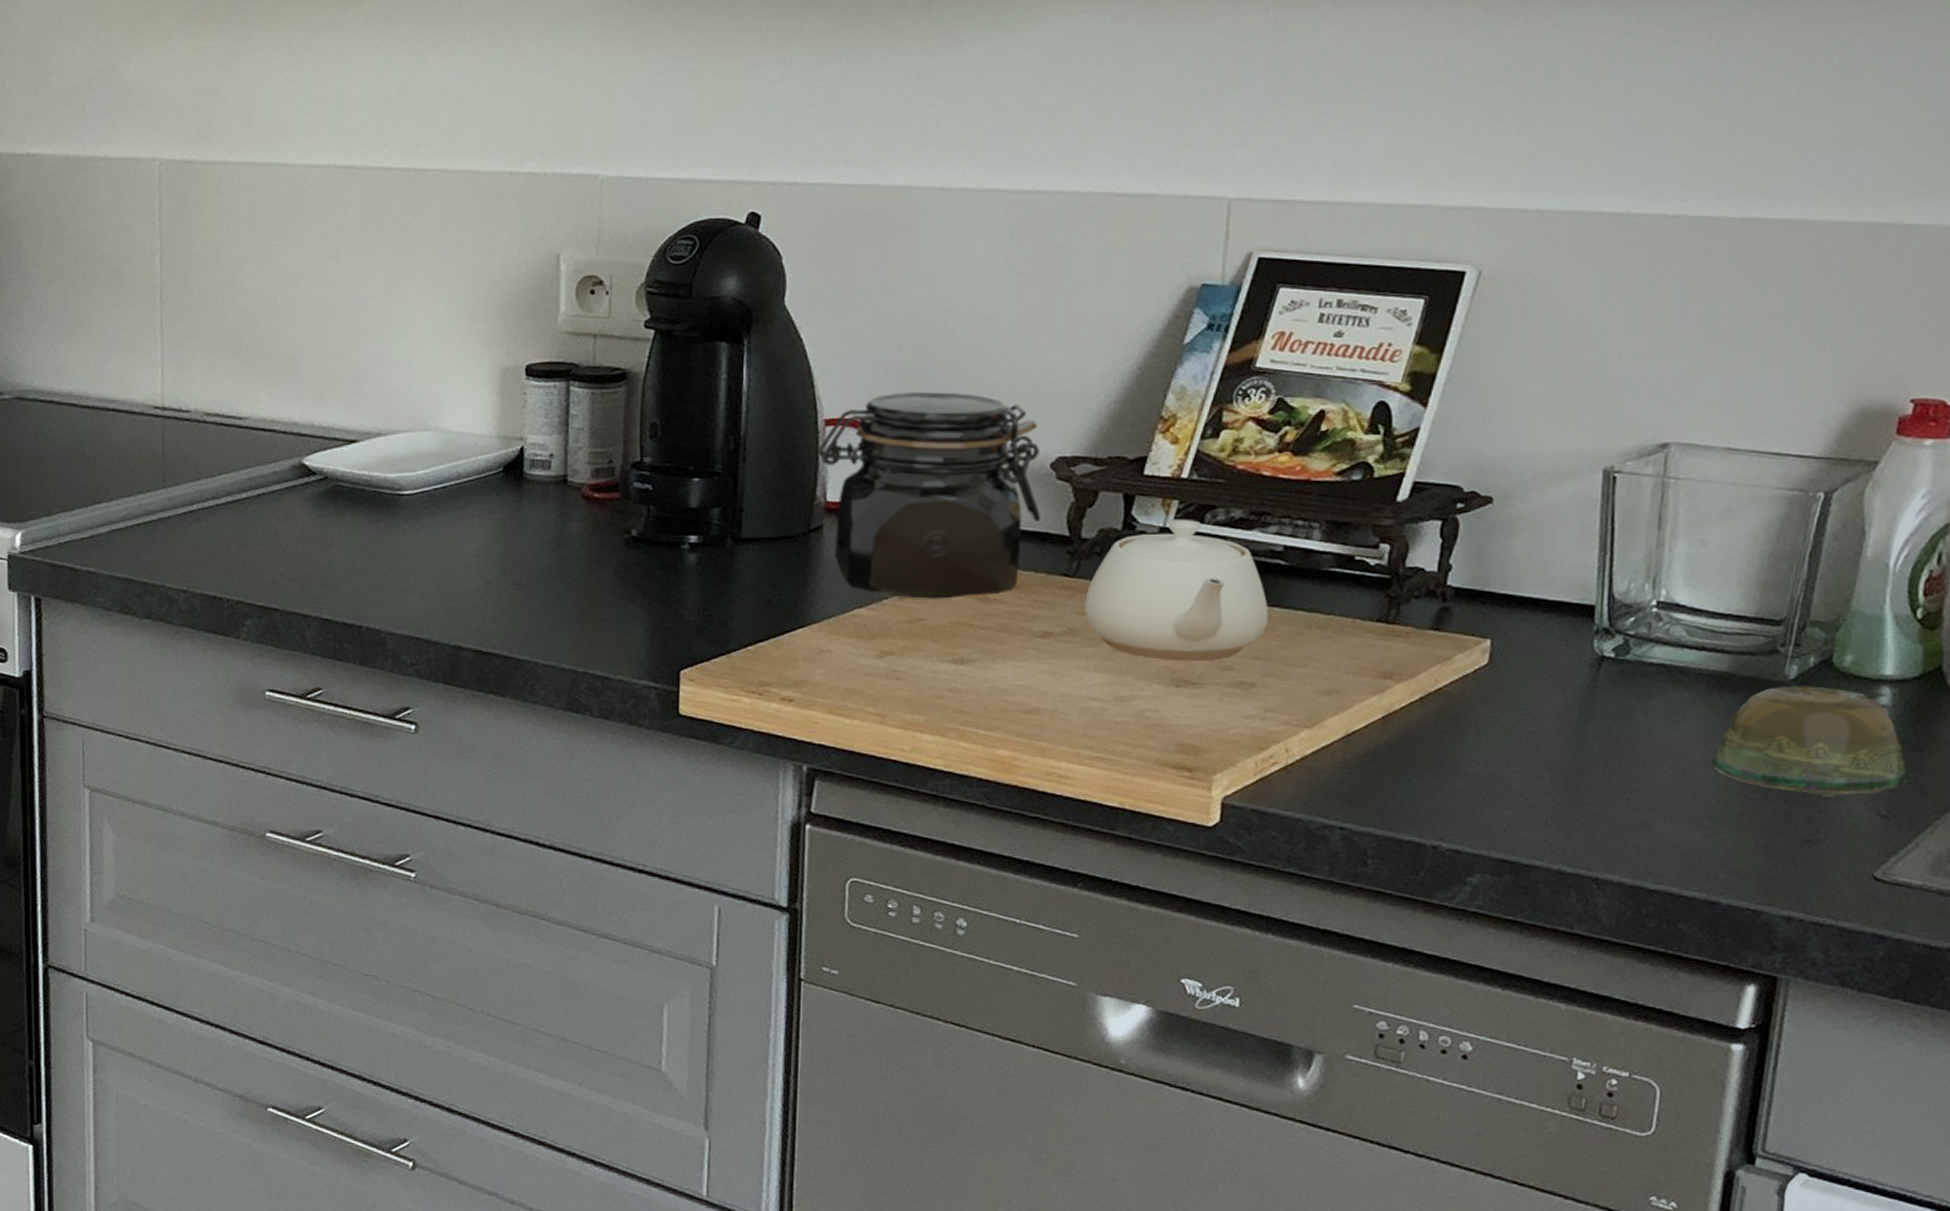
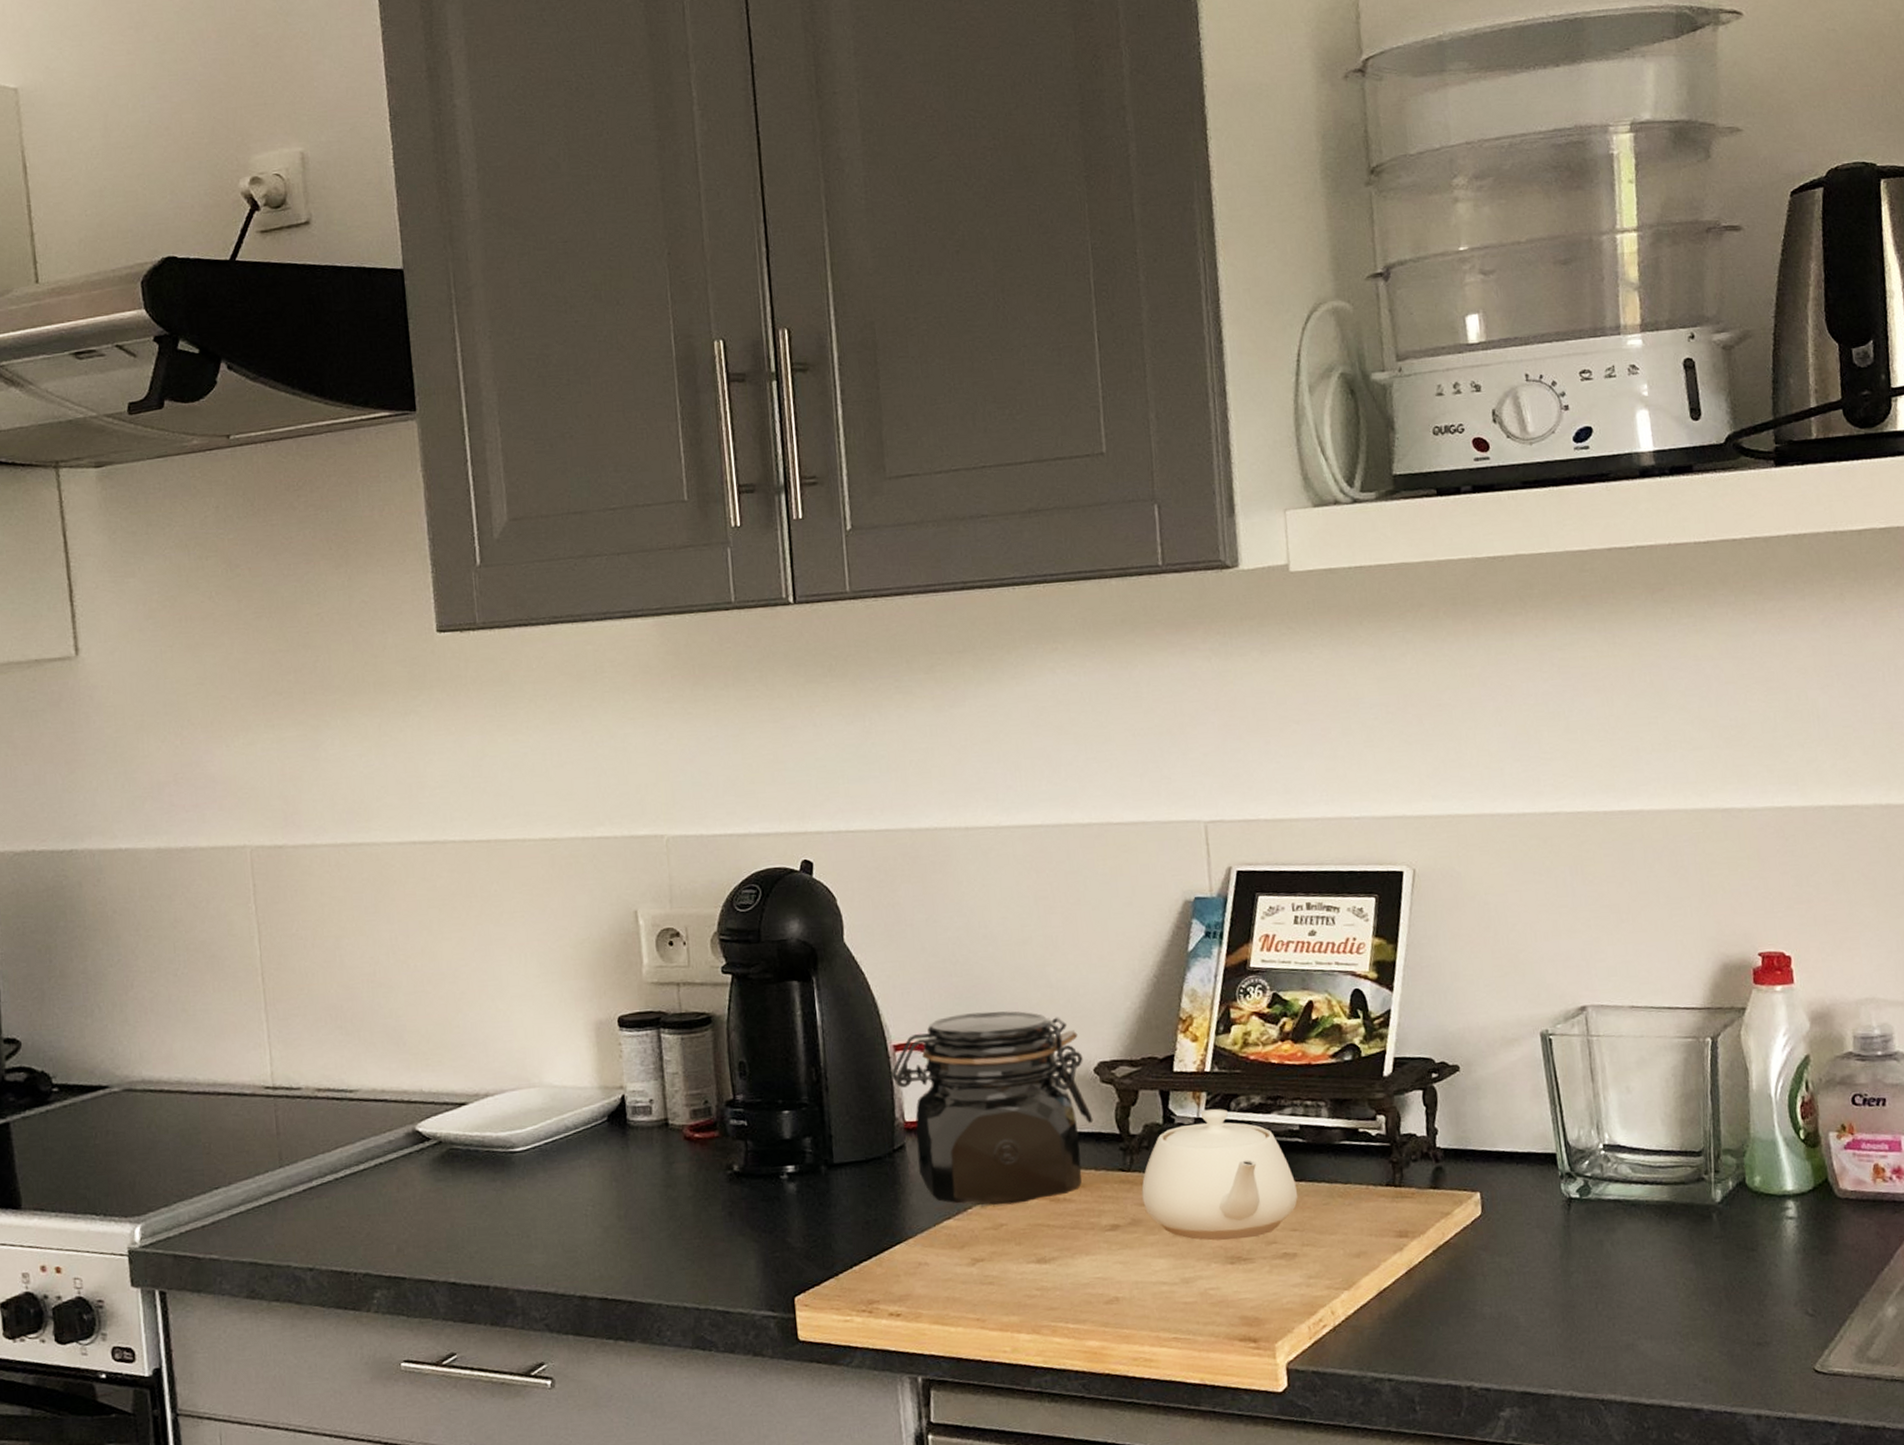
sponge: present [1710,685,1912,797] -> none [1671,1206,1827,1303]

